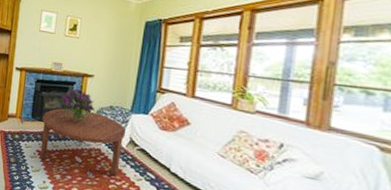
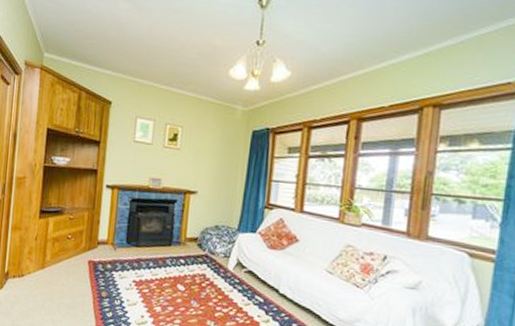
coffee table: present [40,108,126,177] -> none [137,230,232,303]
bouquet: present [60,88,95,123] -> none [159,207,199,246]

